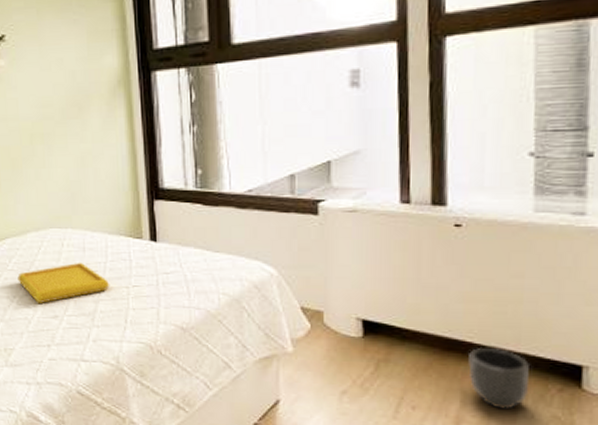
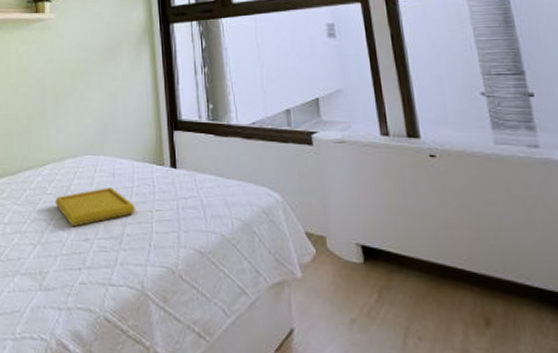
planter: present [468,347,529,410] -> none [462,274,524,342]

